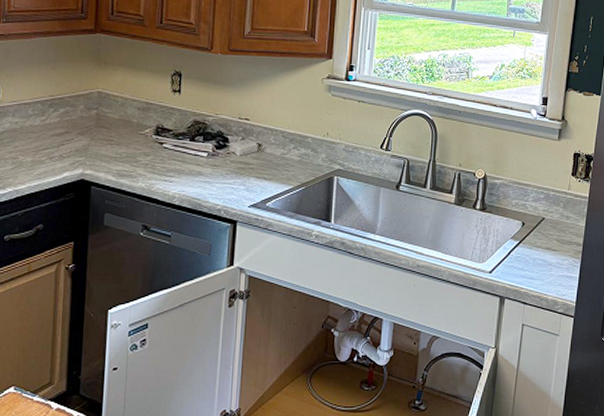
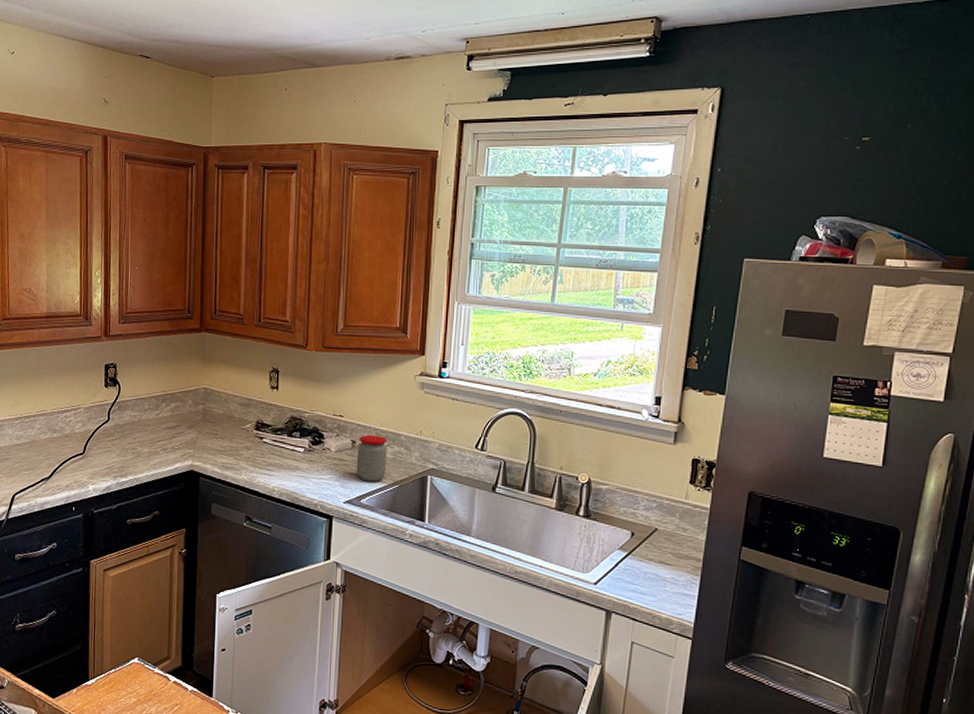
jar: none [262,137,294,185] -> present [356,434,388,482]

